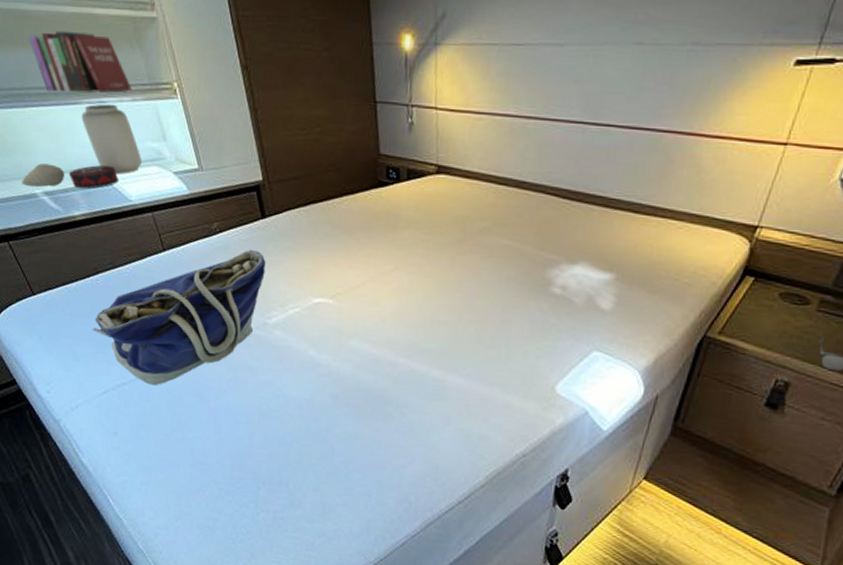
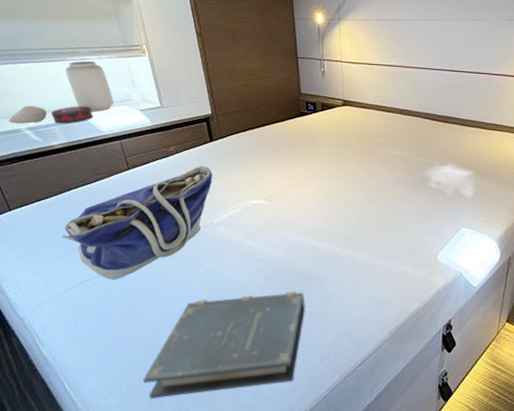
books: present [28,31,133,93] -> none [25,9,110,53]
book: none [192,416,381,524] -> present [142,292,305,398]

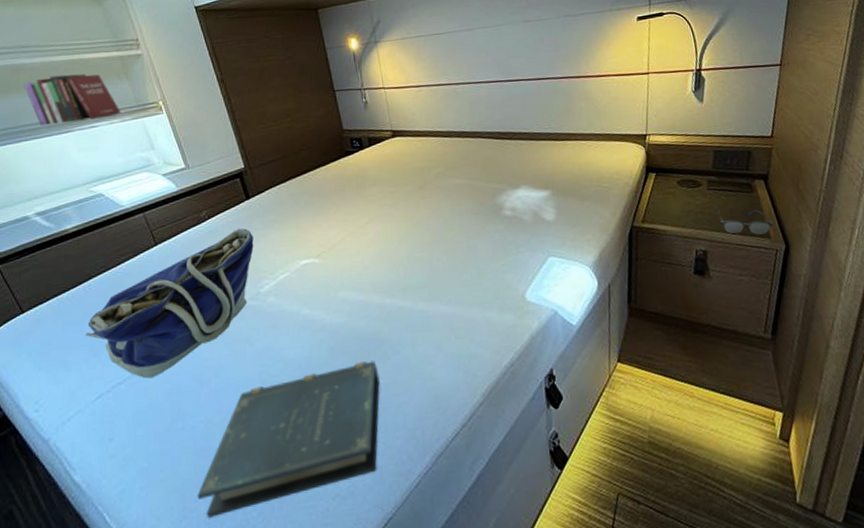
seashell: present [8,106,47,124] -> none [14,187,57,211]
books: none [25,9,110,53] -> present [23,73,122,126]
decorative box: present [50,106,94,125] -> none [61,179,111,205]
vase: present [65,60,115,113] -> none [73,127,133,186]

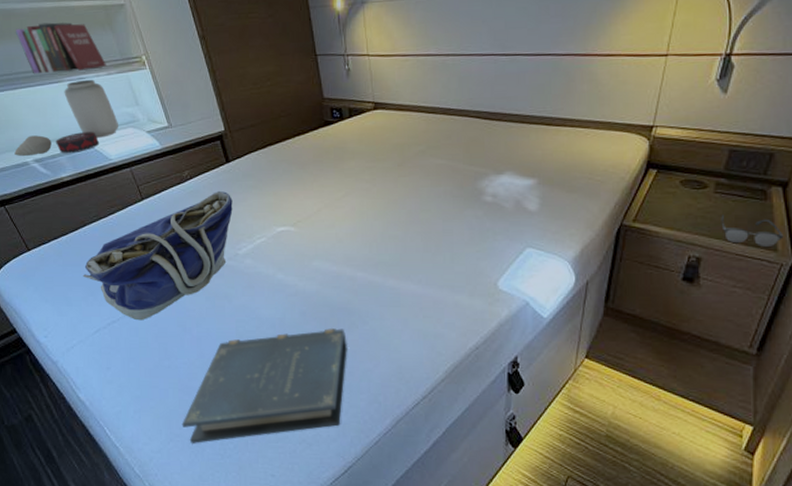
seashell: none [14,187,57,211] -> present [14,135,52,157]
decorative box: none [61,179,111,205] -> present [55,132,100,154]
vase: none [73,127,133,186] -> present [64,79,119,139]

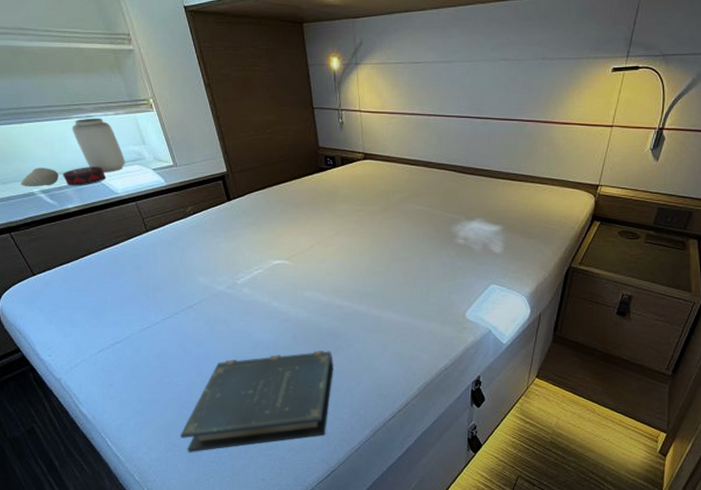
books: present [15,22,107,75] -> none [23,62,115,110]
tote bag: present [82,190,233,321] -> none [87,225,233,342]
eyeglasses: present [721,215,784,248] -> none [649,261,697,289]

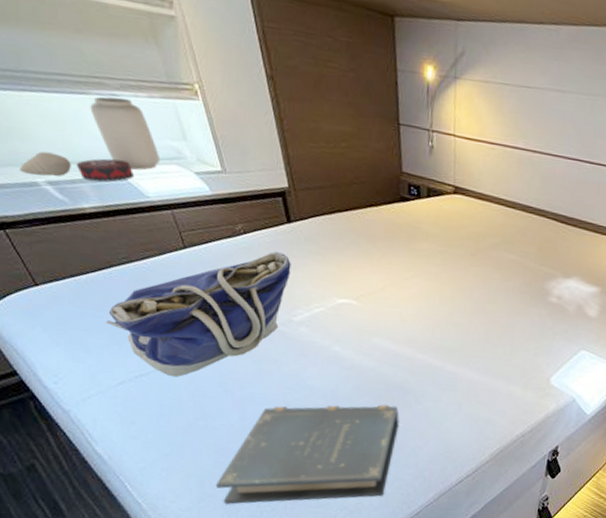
tote bag: none [87,225,233,342] -> present [105,251,291,378]

